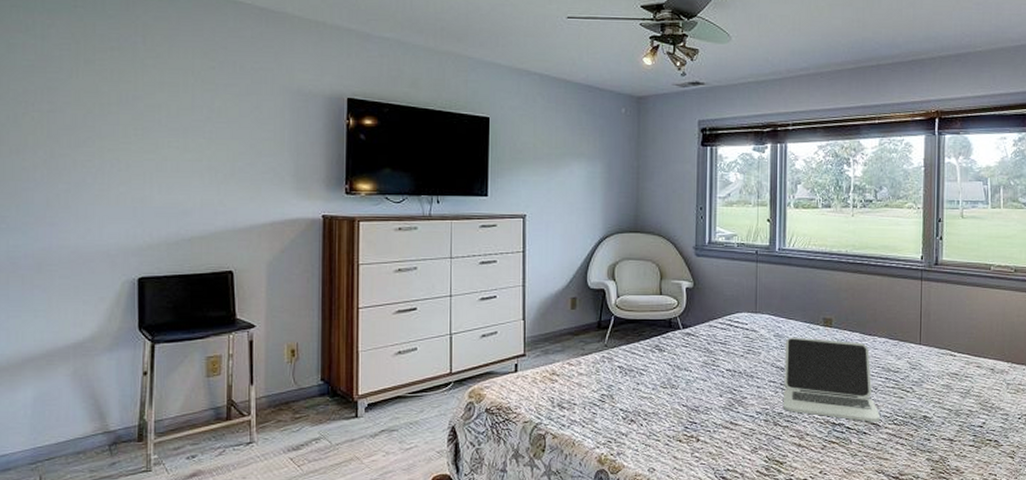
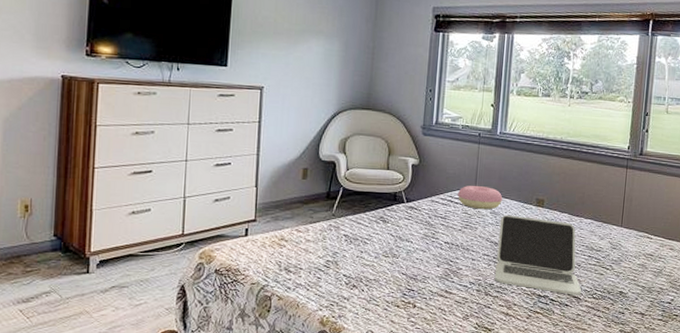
cushion: none [737,306,786,333] -> present [458,185,503,210]

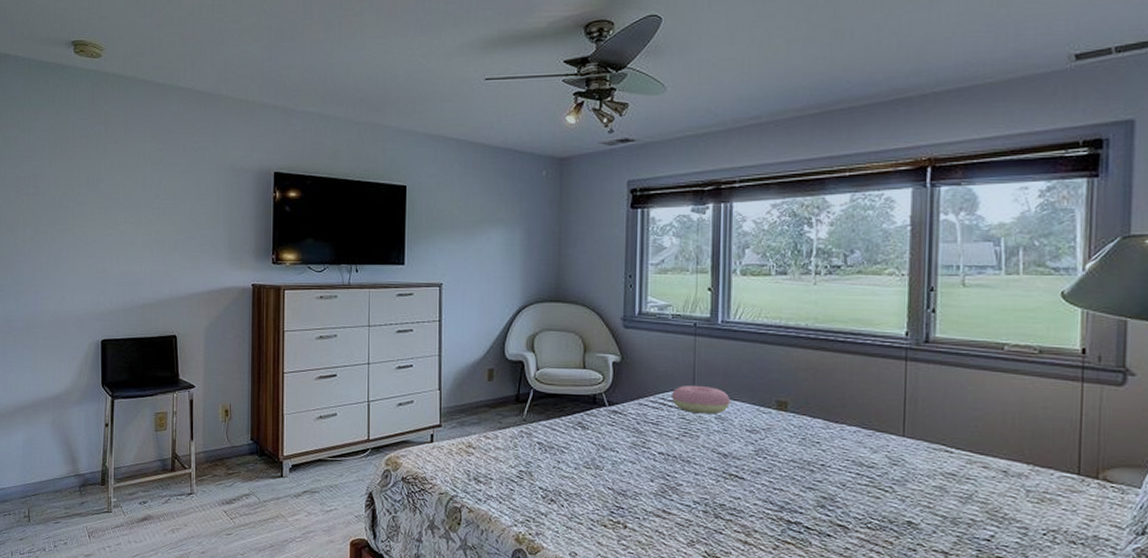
laptop: present [494,214,582,296] -> none [725,420,850,524]

